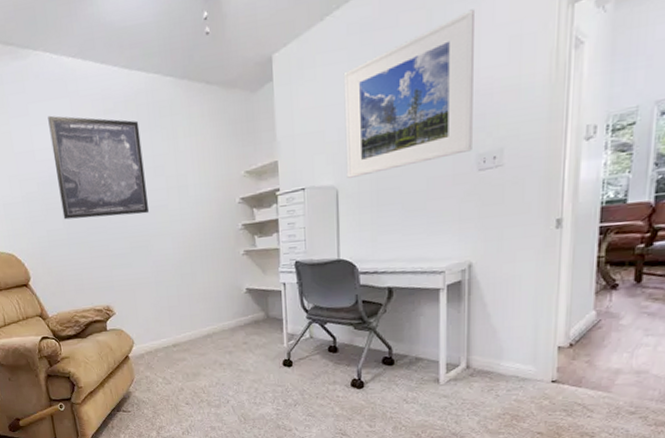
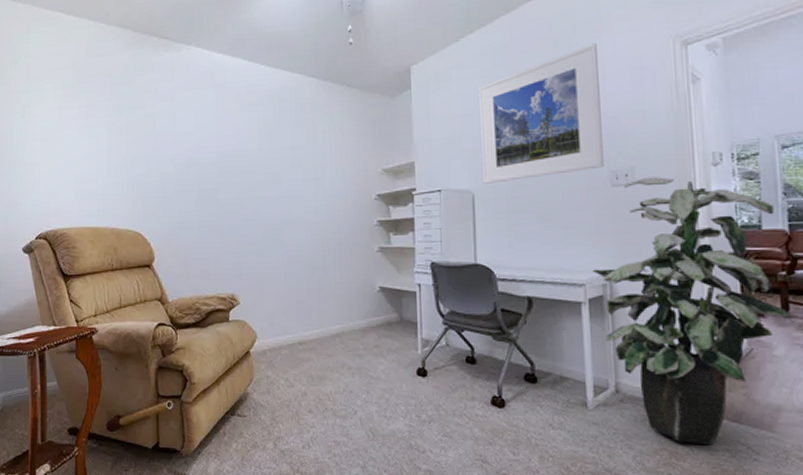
wall art: present [48,115,150,220] -> none [193,103,285,203]
indoor plant: none [452,156,643,408] -> present [592,177,791,446]

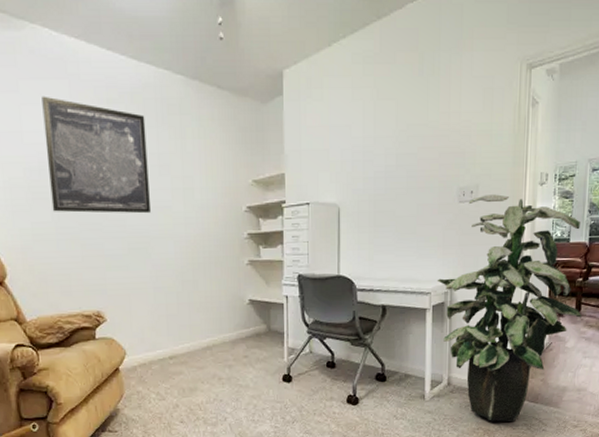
wall art: none [193,103,285,203] -> present [41,96,152,214]
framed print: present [477,43,604,184] -> none [347,59,458,197]

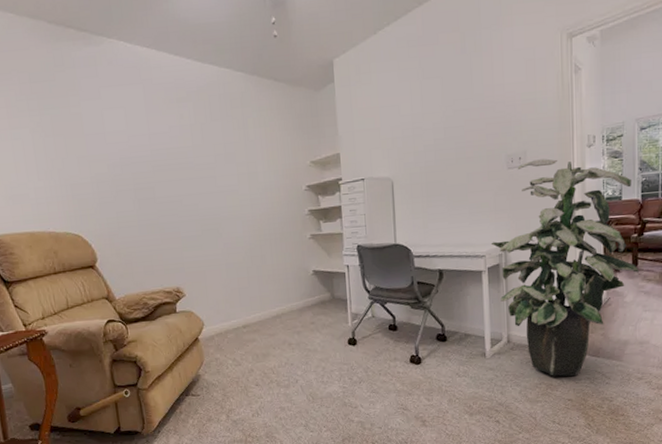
wall art: present [41,96,152,214] -> none [120,100,221,202]

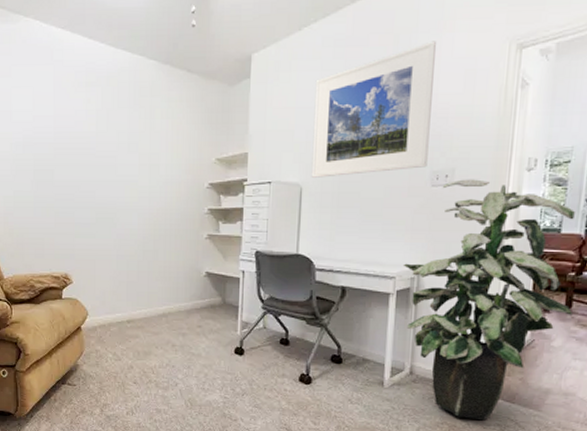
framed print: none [394,35,502,171] -> present [311,41,437,178]

